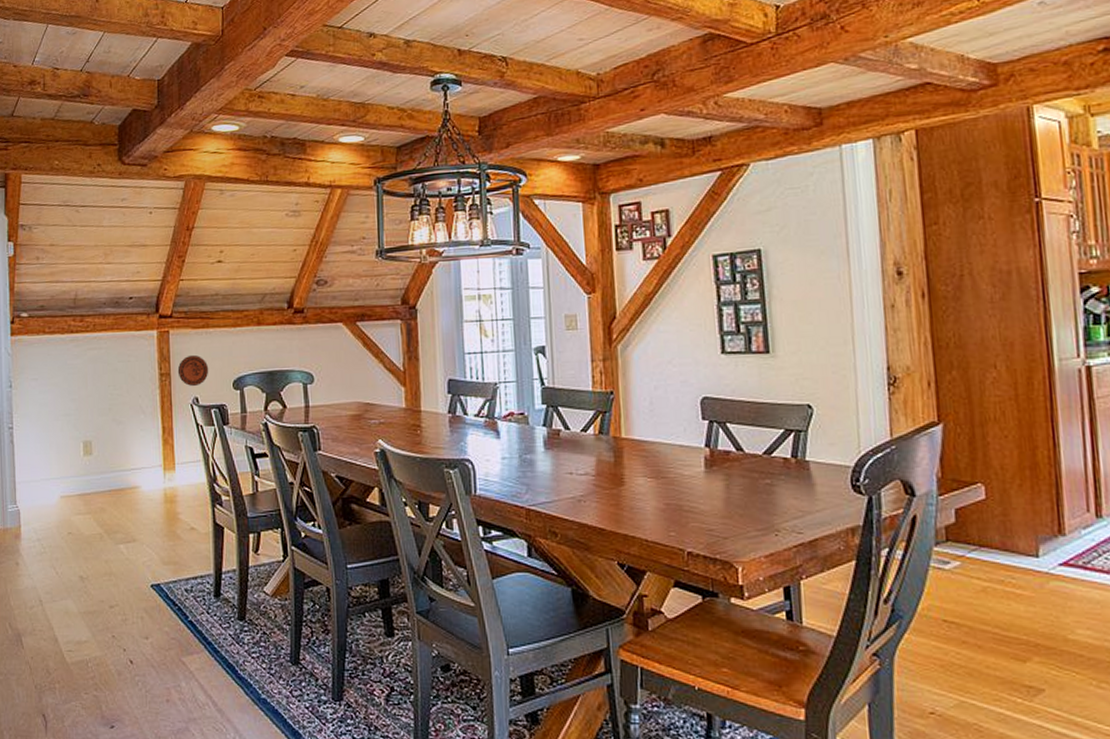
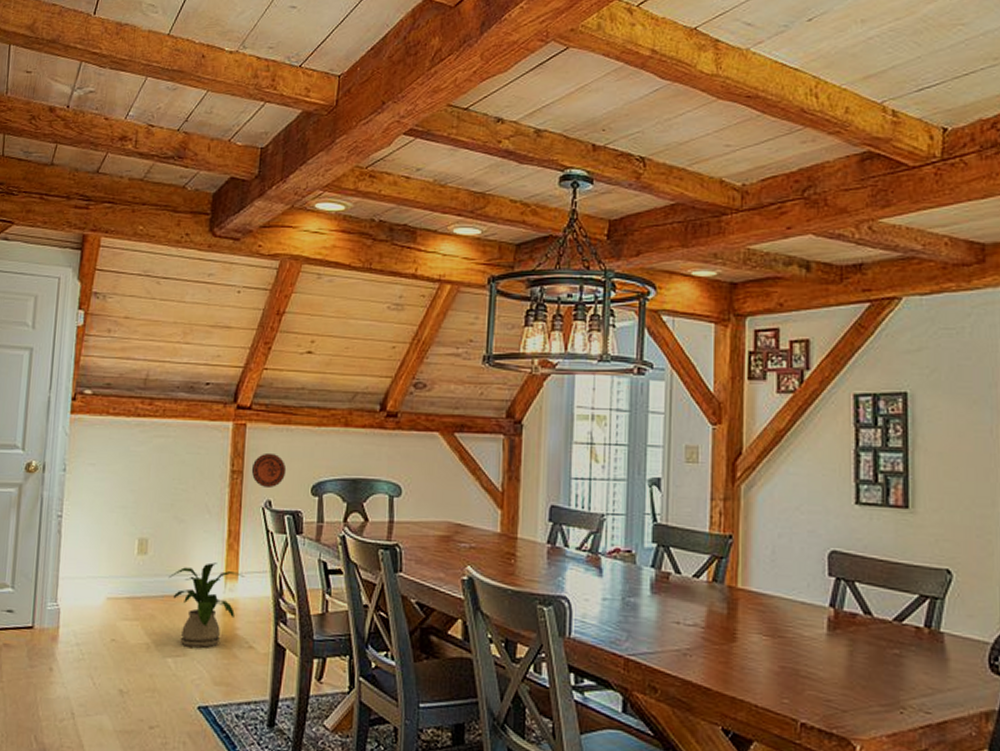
house plant: none [113,457,181,534] -> present [168,562,244,649]

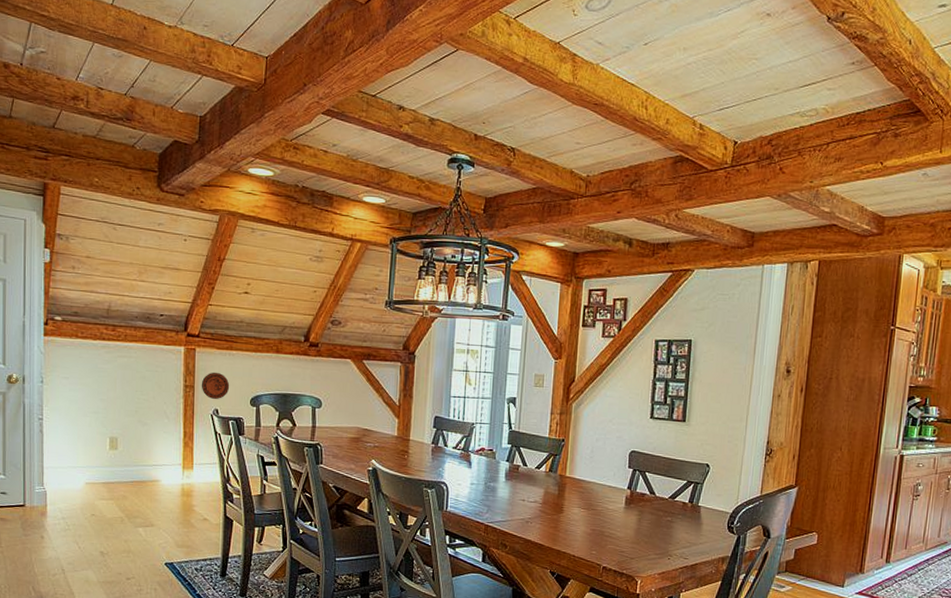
house plant: present [168,562,244,649] -> none [136,456,198,521]

